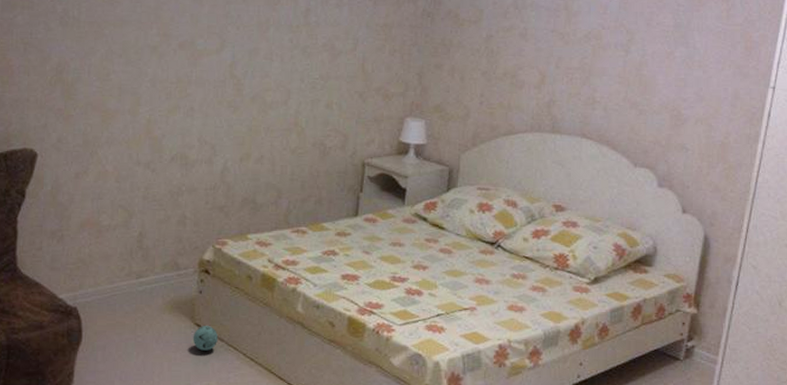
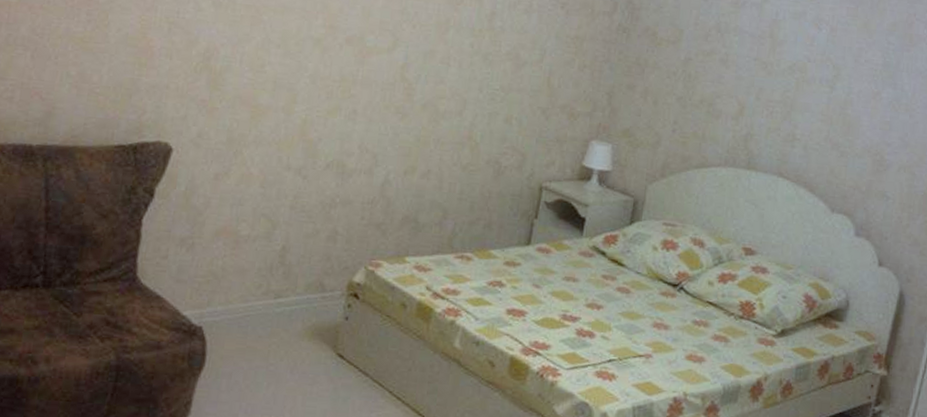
ball: present [193,325,219,351] -> none [333,356,363,386]

